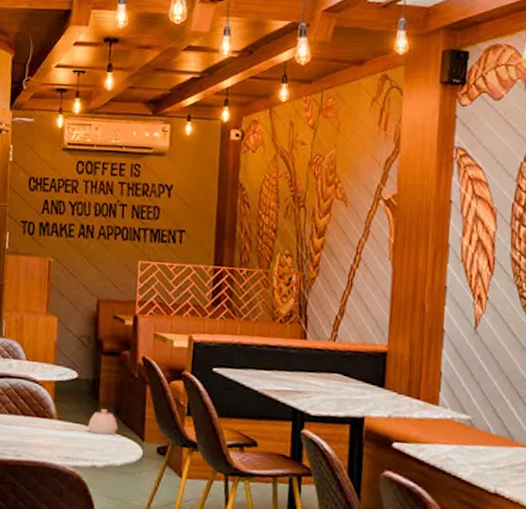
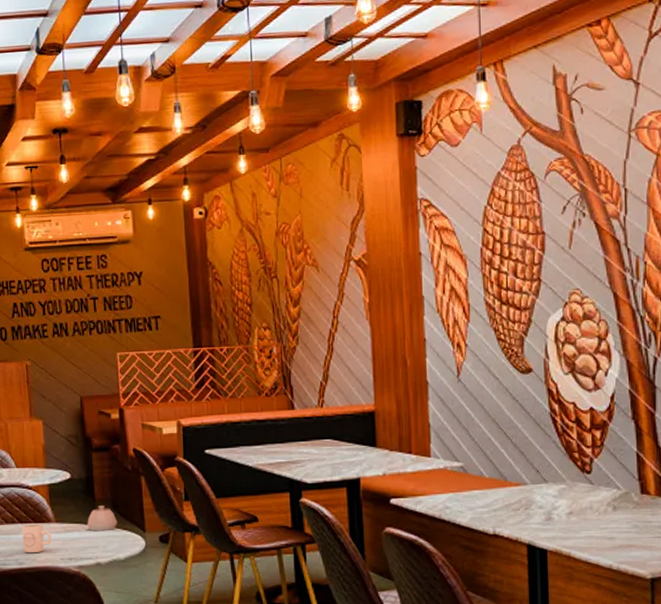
mug: none [22,417,52,448] -> present [22,523,52,554]

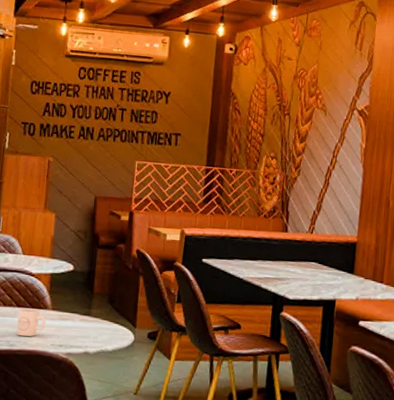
sugar bowl: present [87,506,118,532] -> none [82,299,111,323]

